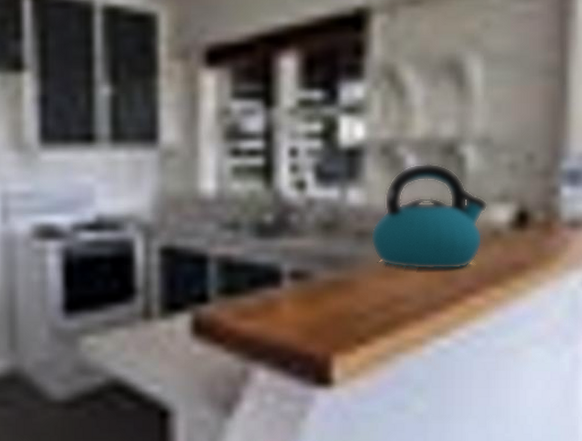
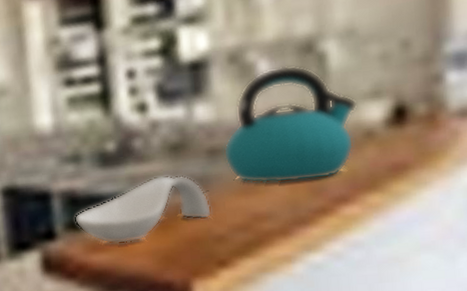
spoon rest: none [227,251,356,313] -> present [74,175,212,244]

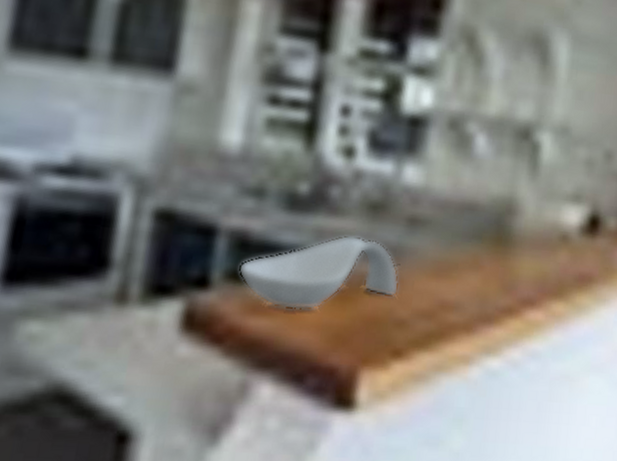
kettle: present [223,65,358,183] -> none [423,145,560,276]

